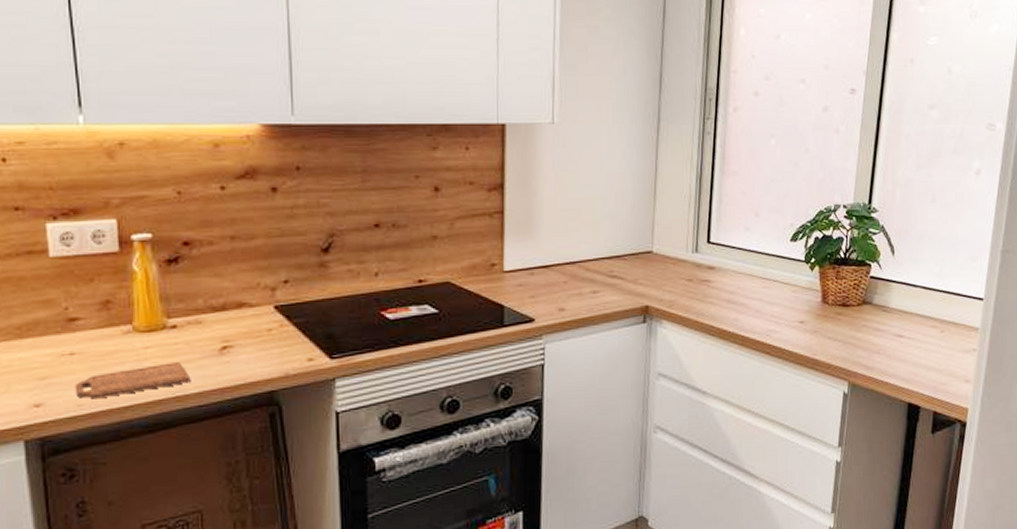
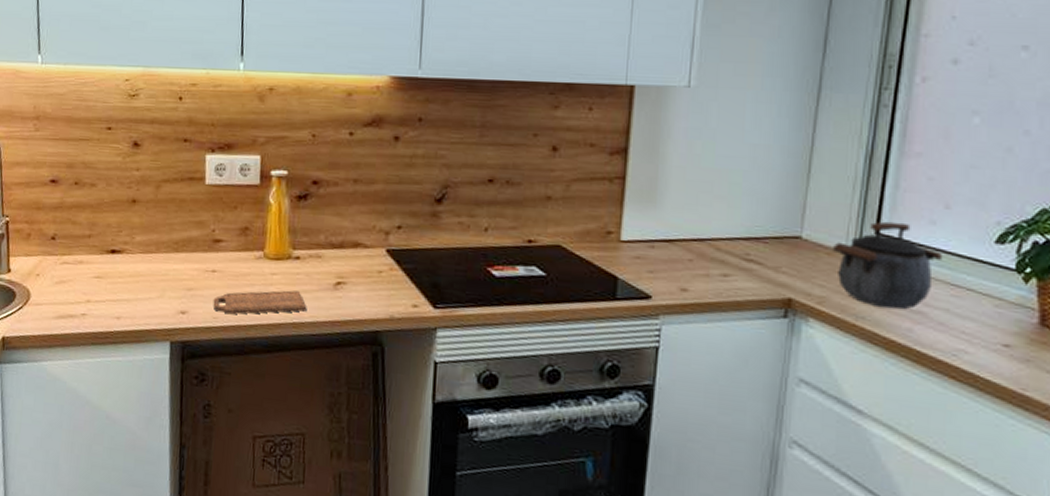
kettle: none [677,231,756,304] -> present [833,221,943,310]

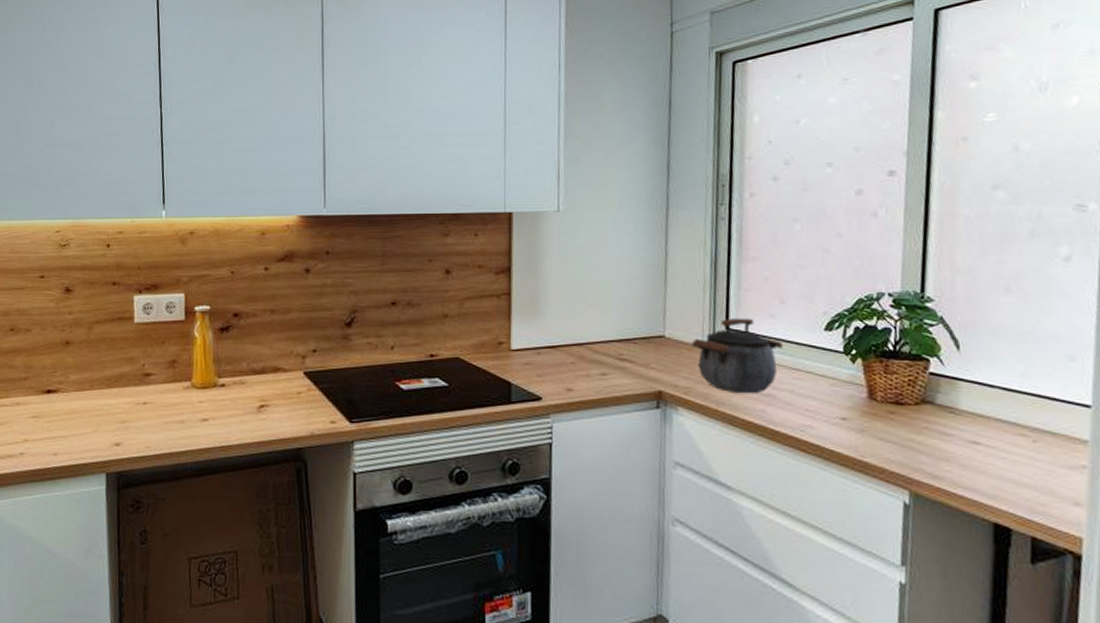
cutting board: present [213,290,306,315] -> none [145,416,233,443]

